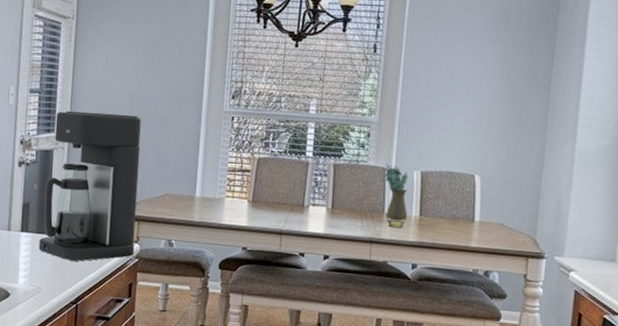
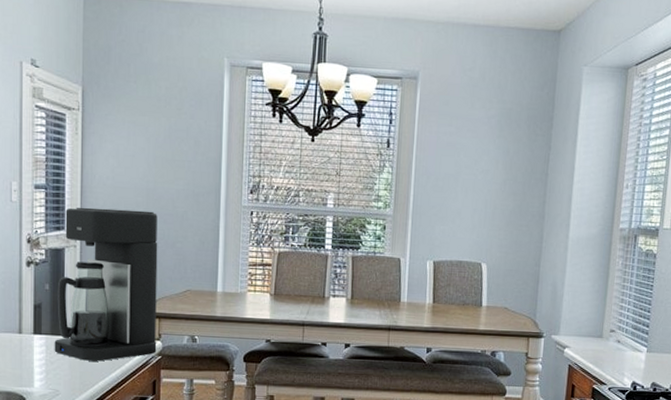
vase: present [383,164,408,228] -> none [399,254,422,315]

